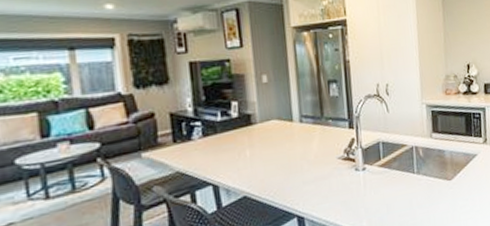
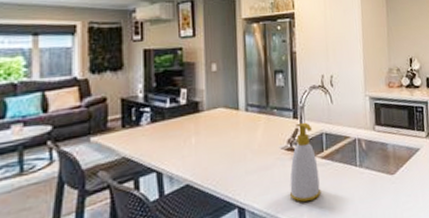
soap bottle: none [347,131,380,210] -> present [289,122,322,202]

